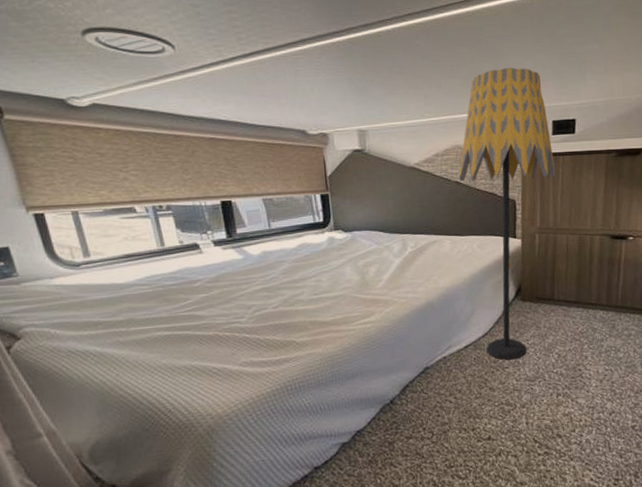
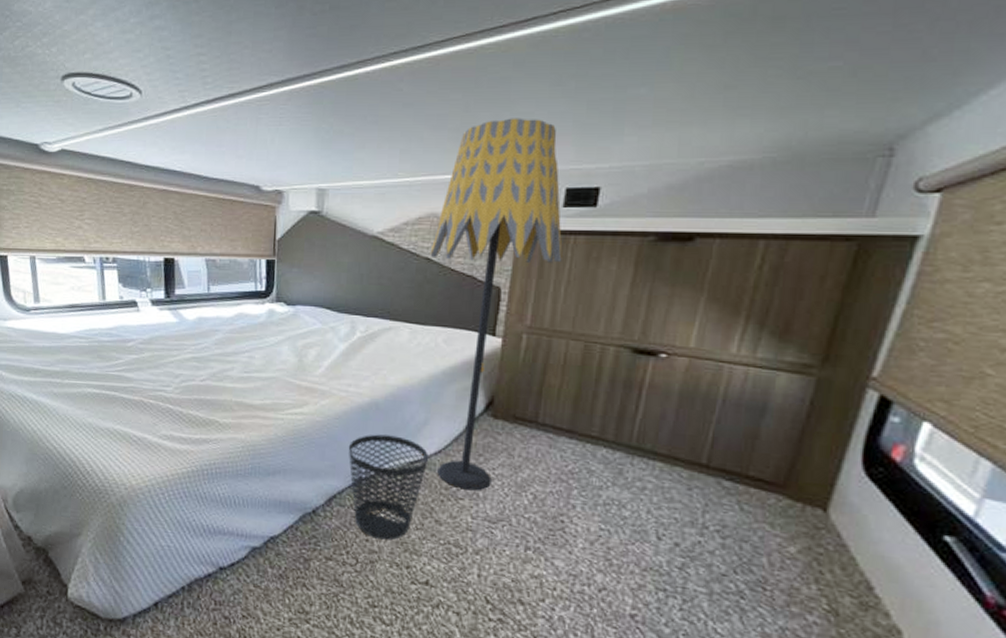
wastebasket: none [413,327,479,413] -> present [348,434,429,540]

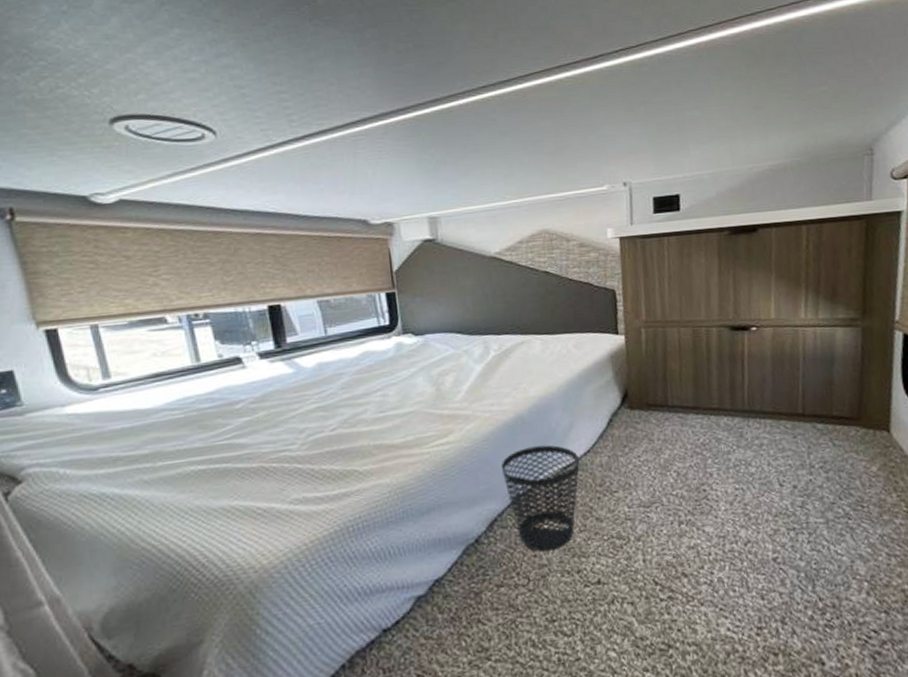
floor lamp: present [430,118,563,491] -> none [547,140,661,482]

